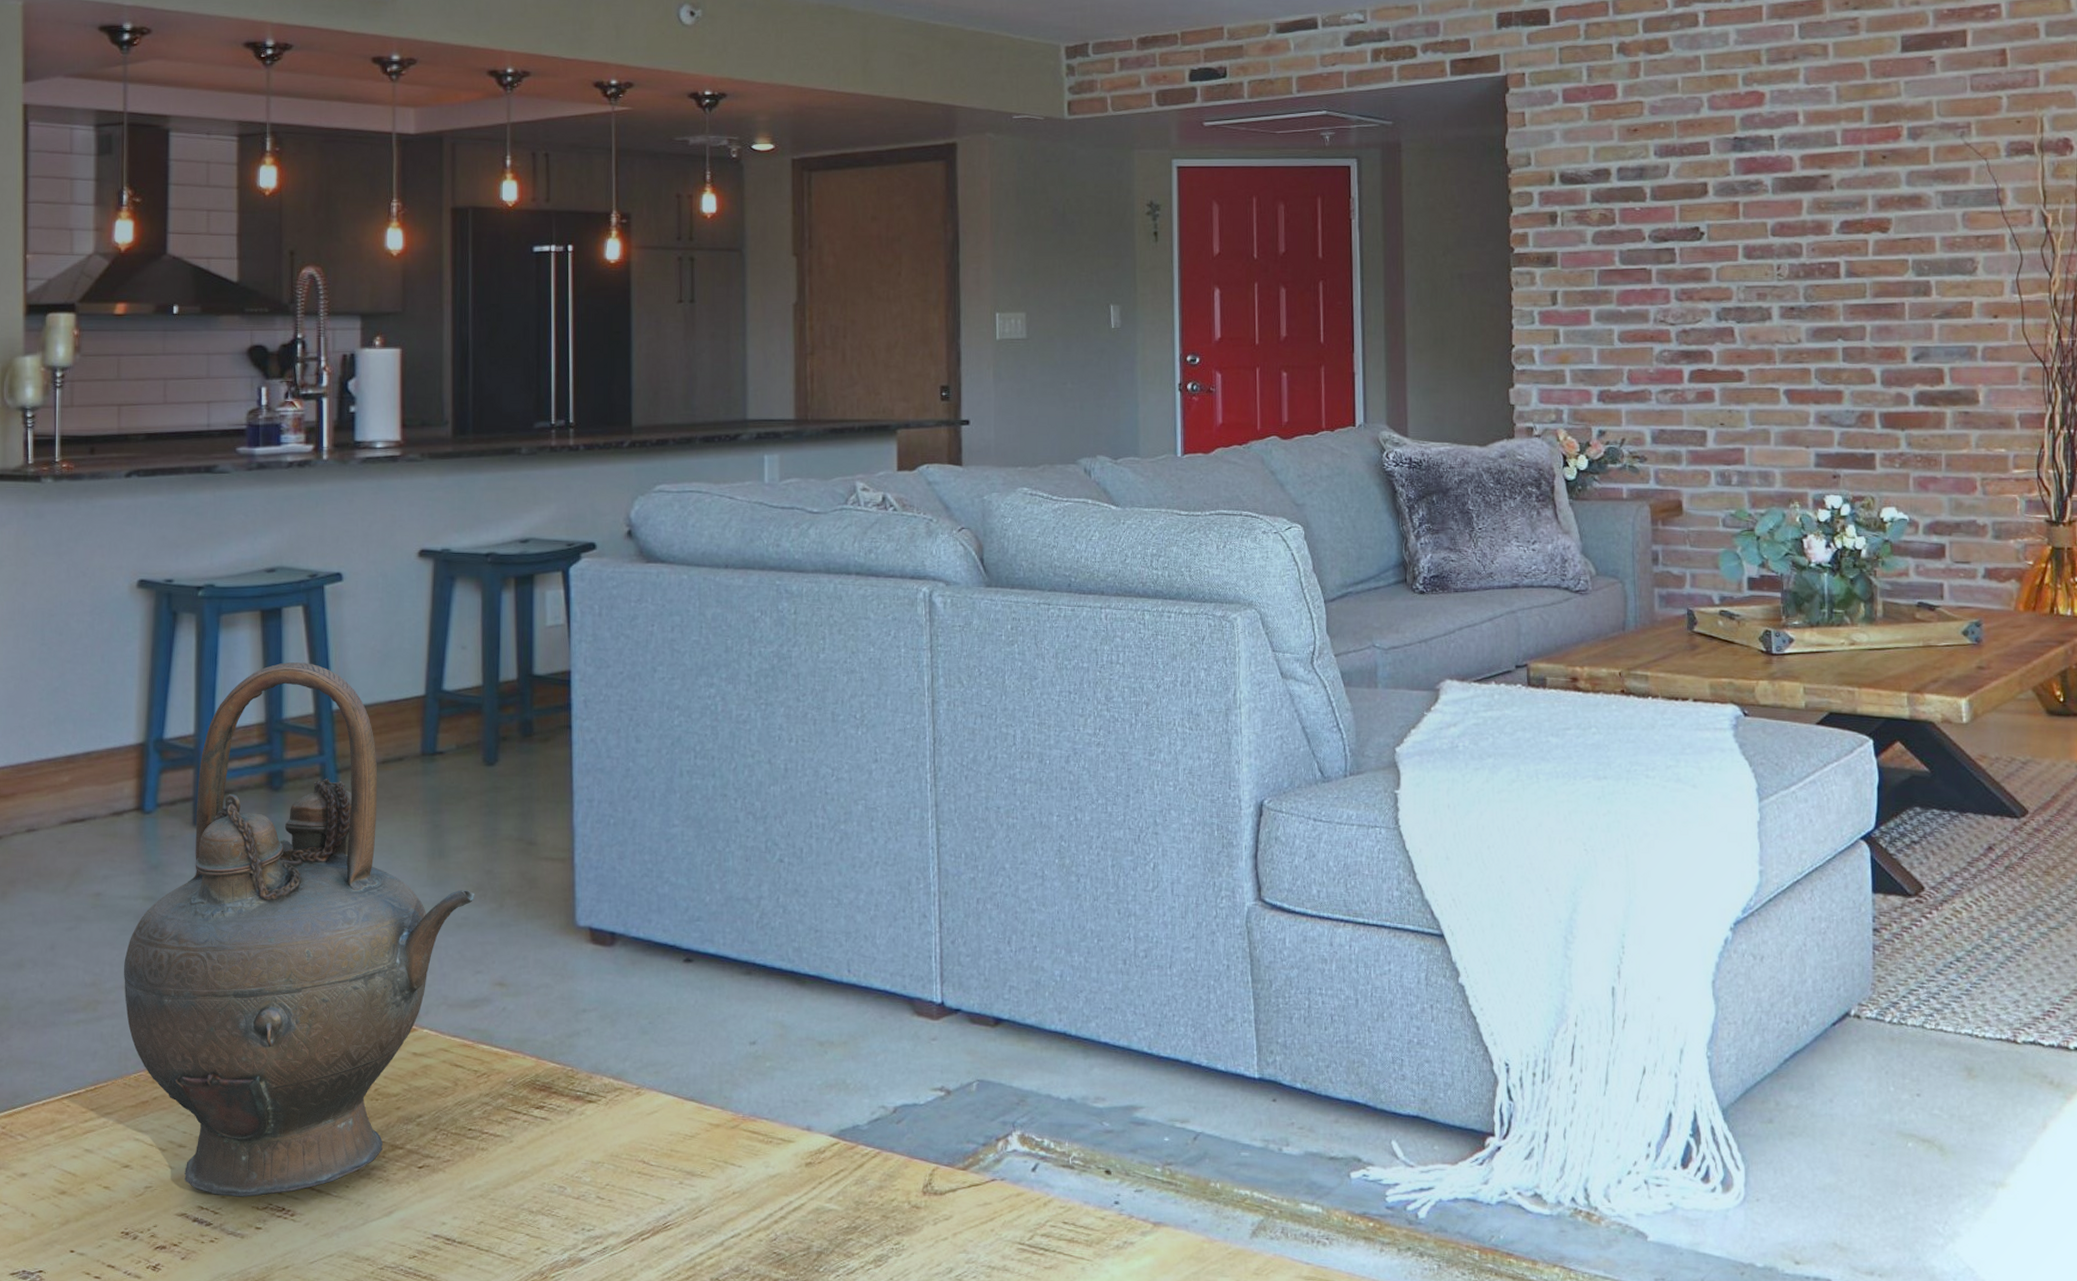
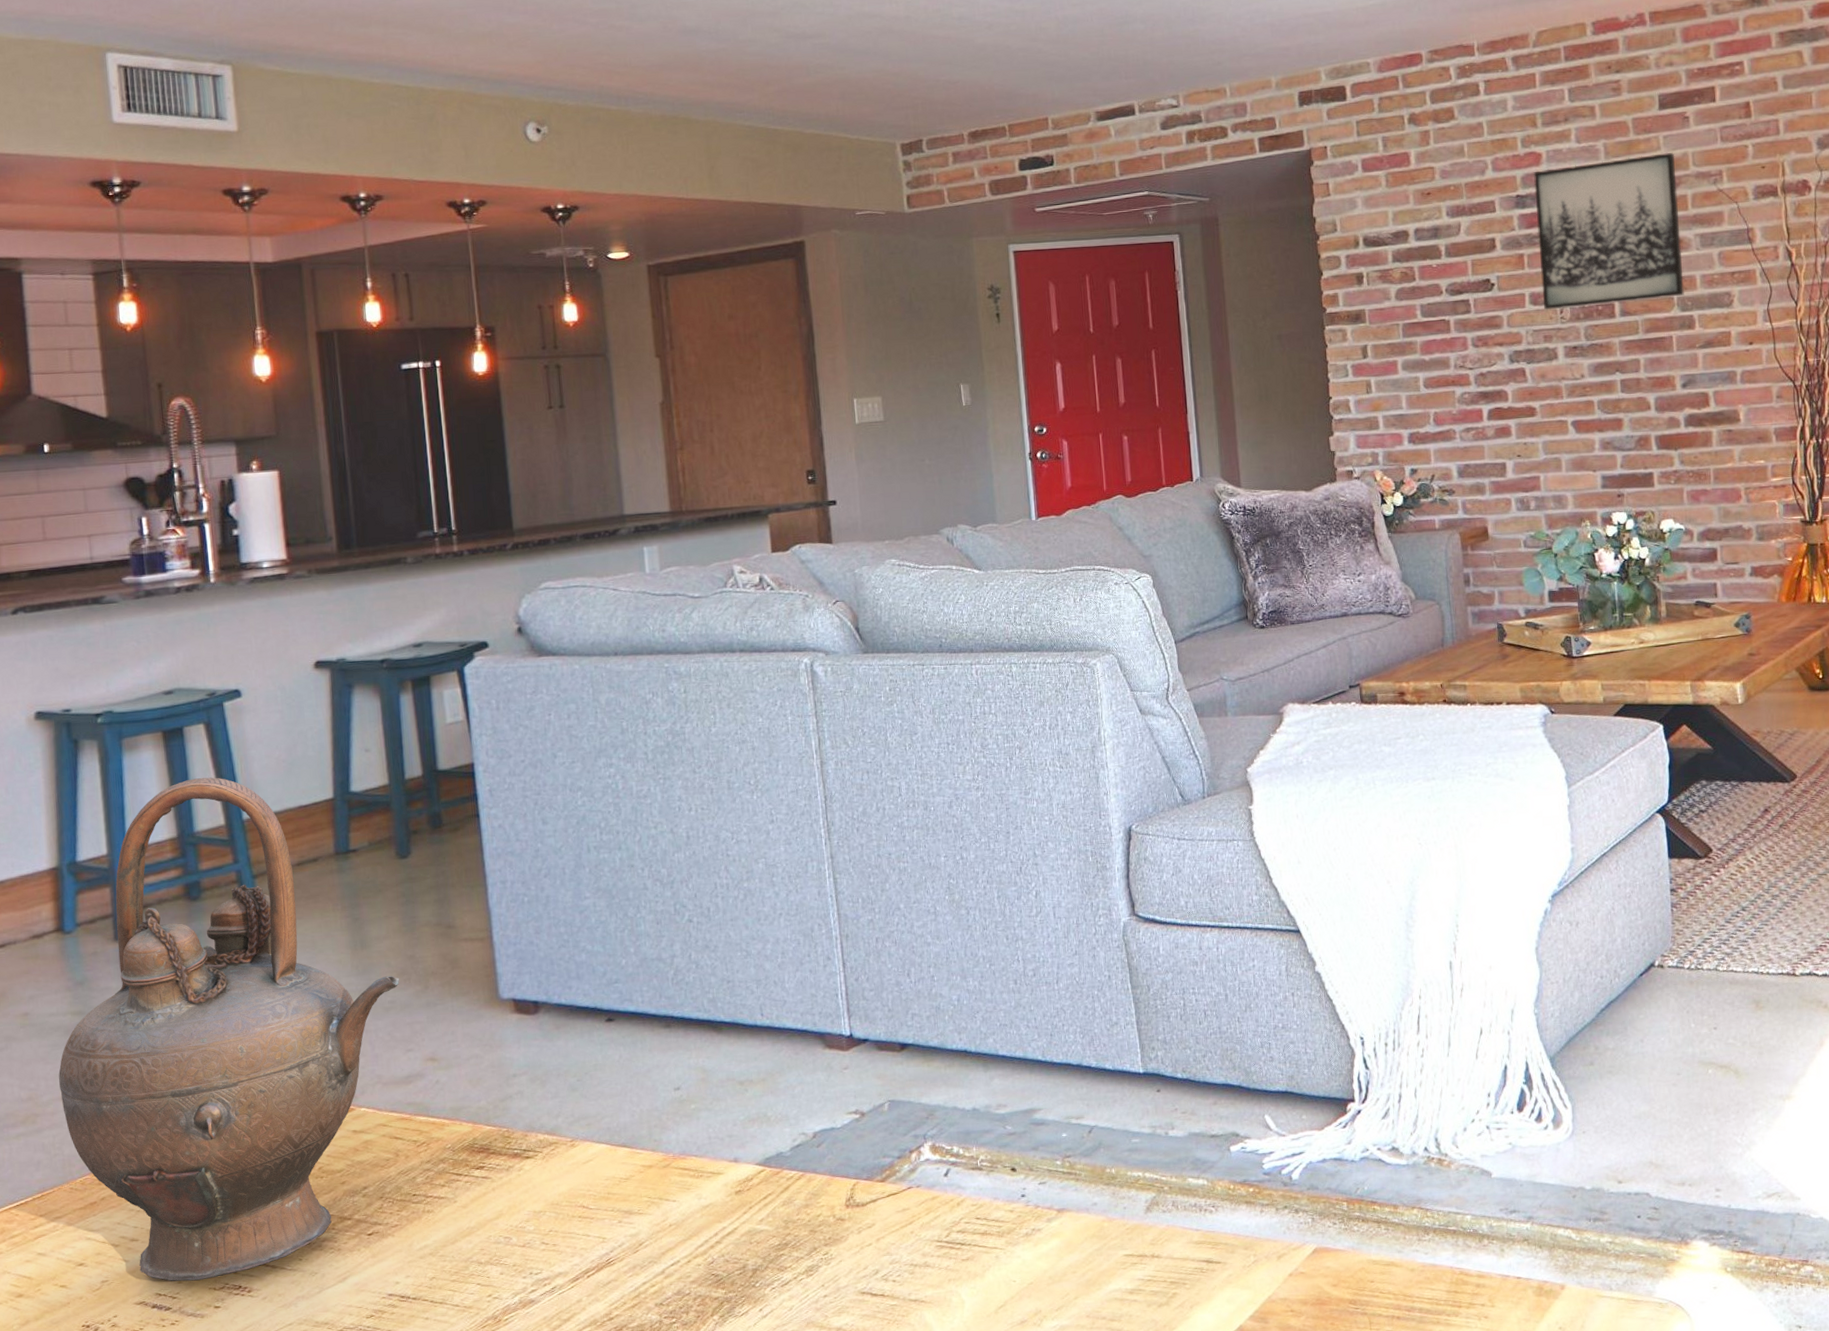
wall art: none [1754,99,1921,265] -> present [1533,152,1684,310]

